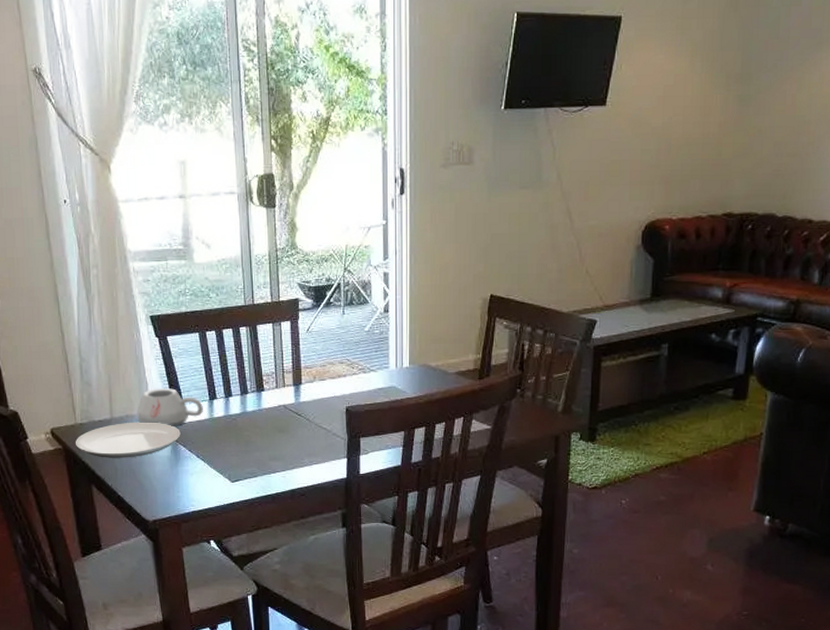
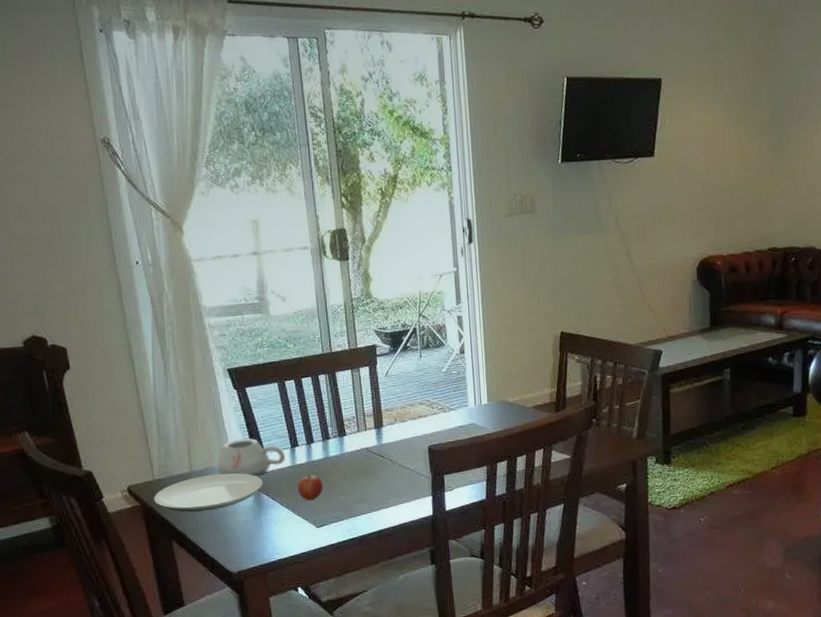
fruit: none [213,429,239,454] -> present [297,474,323,500]

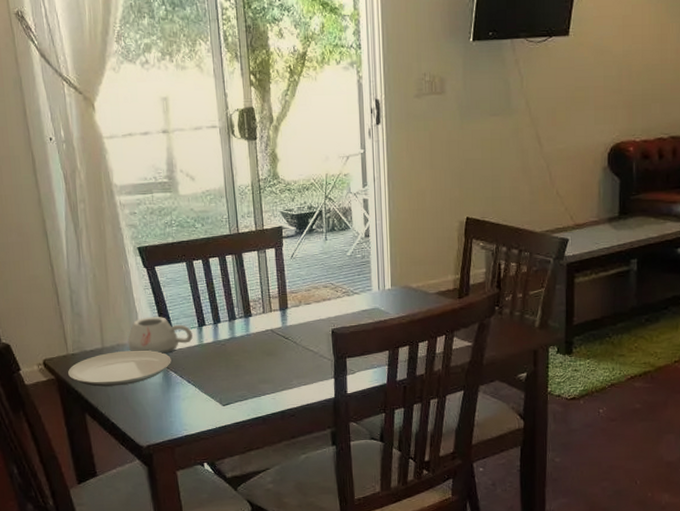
fruit: present [297,474,323,500] -> none [204,354,229,378]

